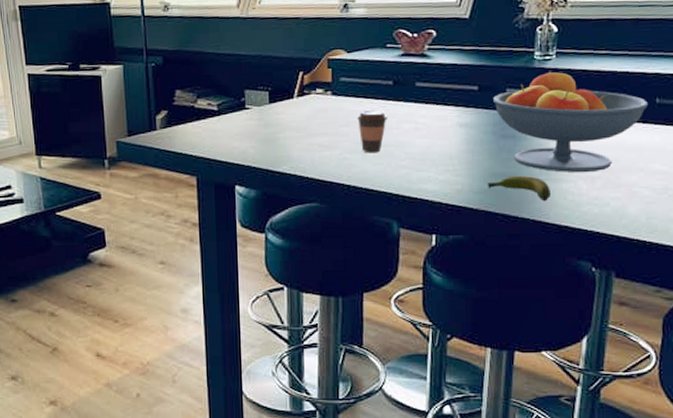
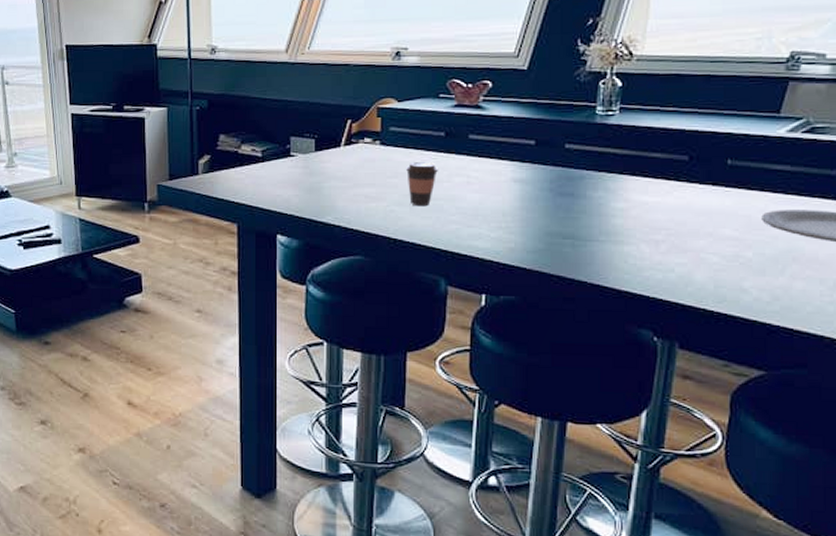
banana: present [488,175,551,200] -> none [543,235,610,263]
fruit bowl: present [493,71,648,173] -> none [551,127,718,236]

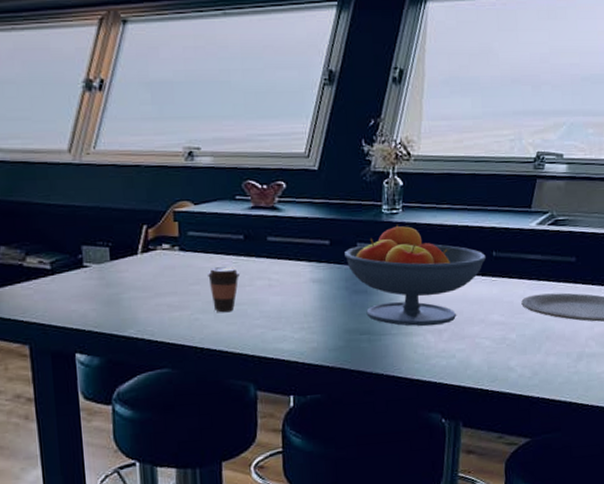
fruit bowl: none [551,127,718,236] -> present [345,225,486,326]

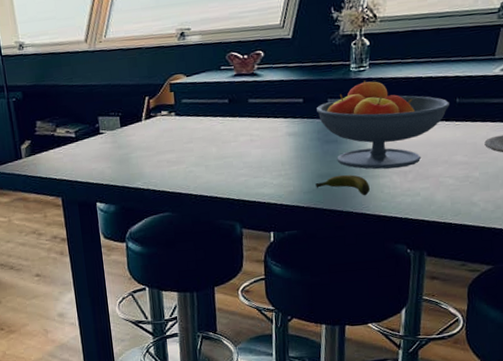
coffee cup: present [206,266,241,313] -> none [198,126,227,165]
banana: none [342,330,402,355] -> present [316,174,370,195]

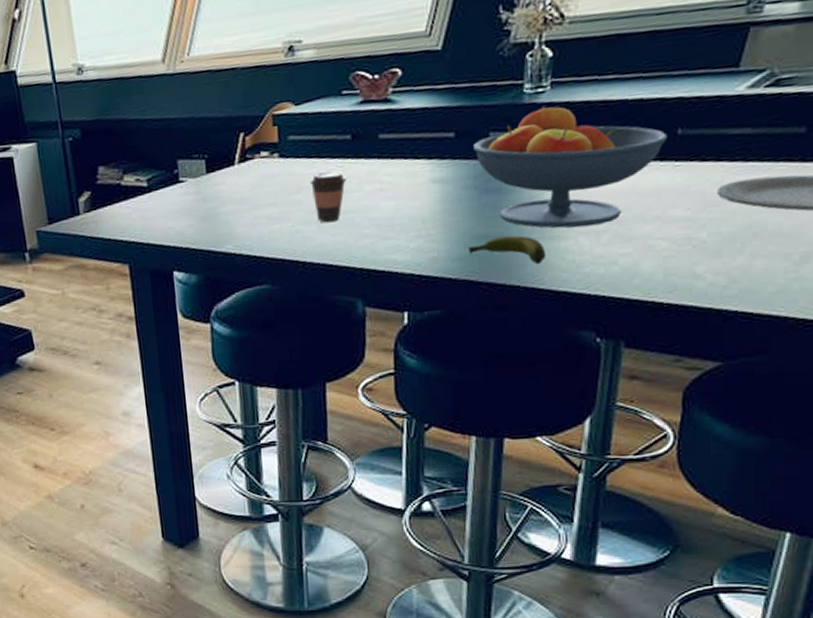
coffee cup: none [198,126,227,165] -> present [309,171,348,223]

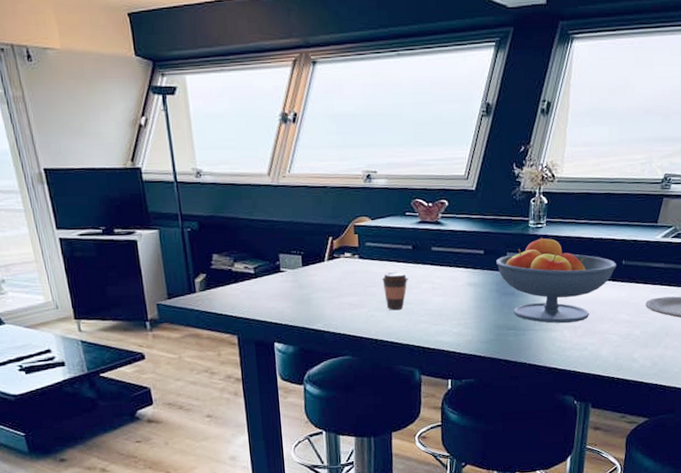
banana: present [469,235,545,263] -> none [493,326,542,347]

